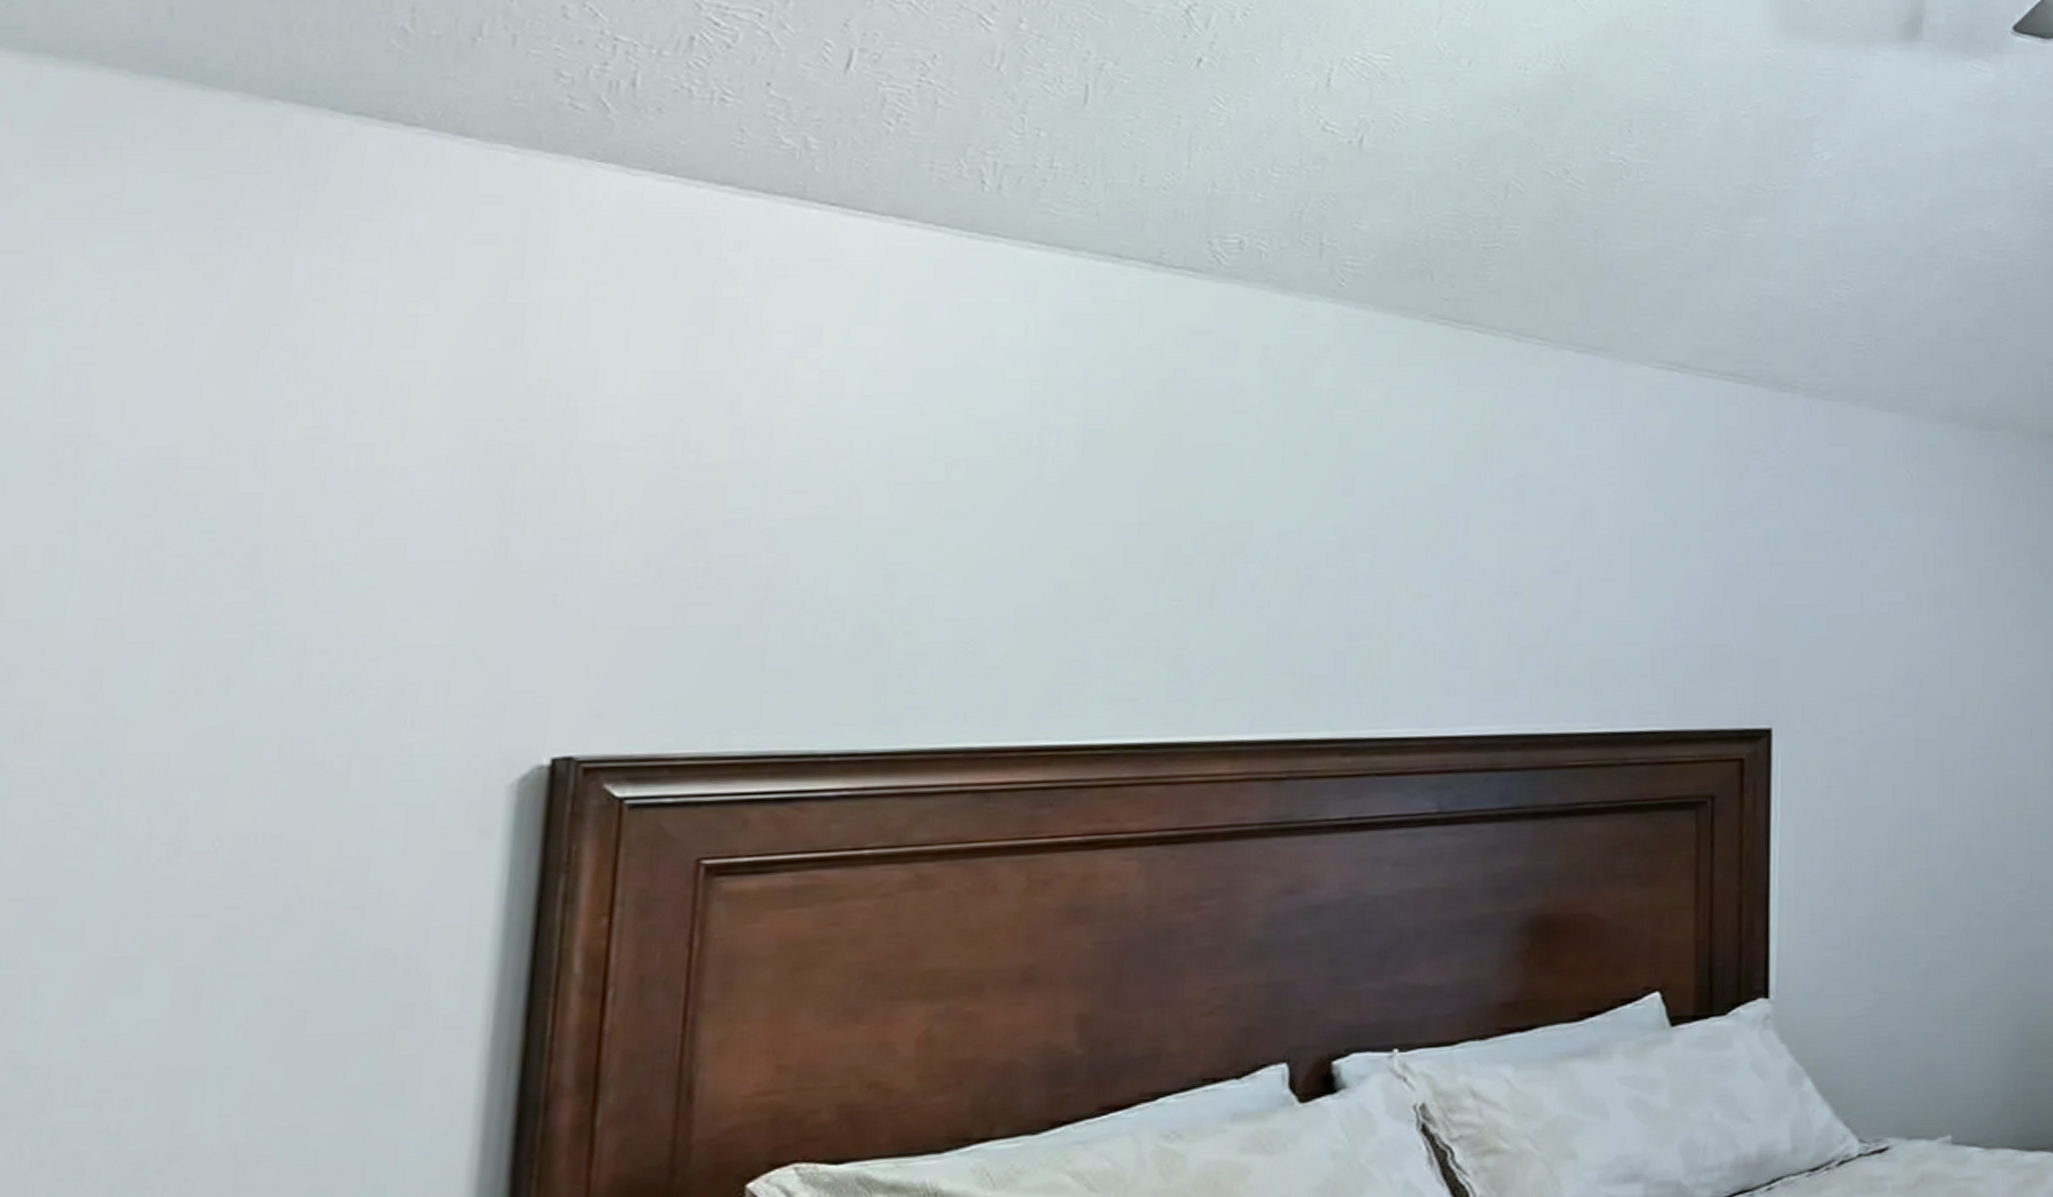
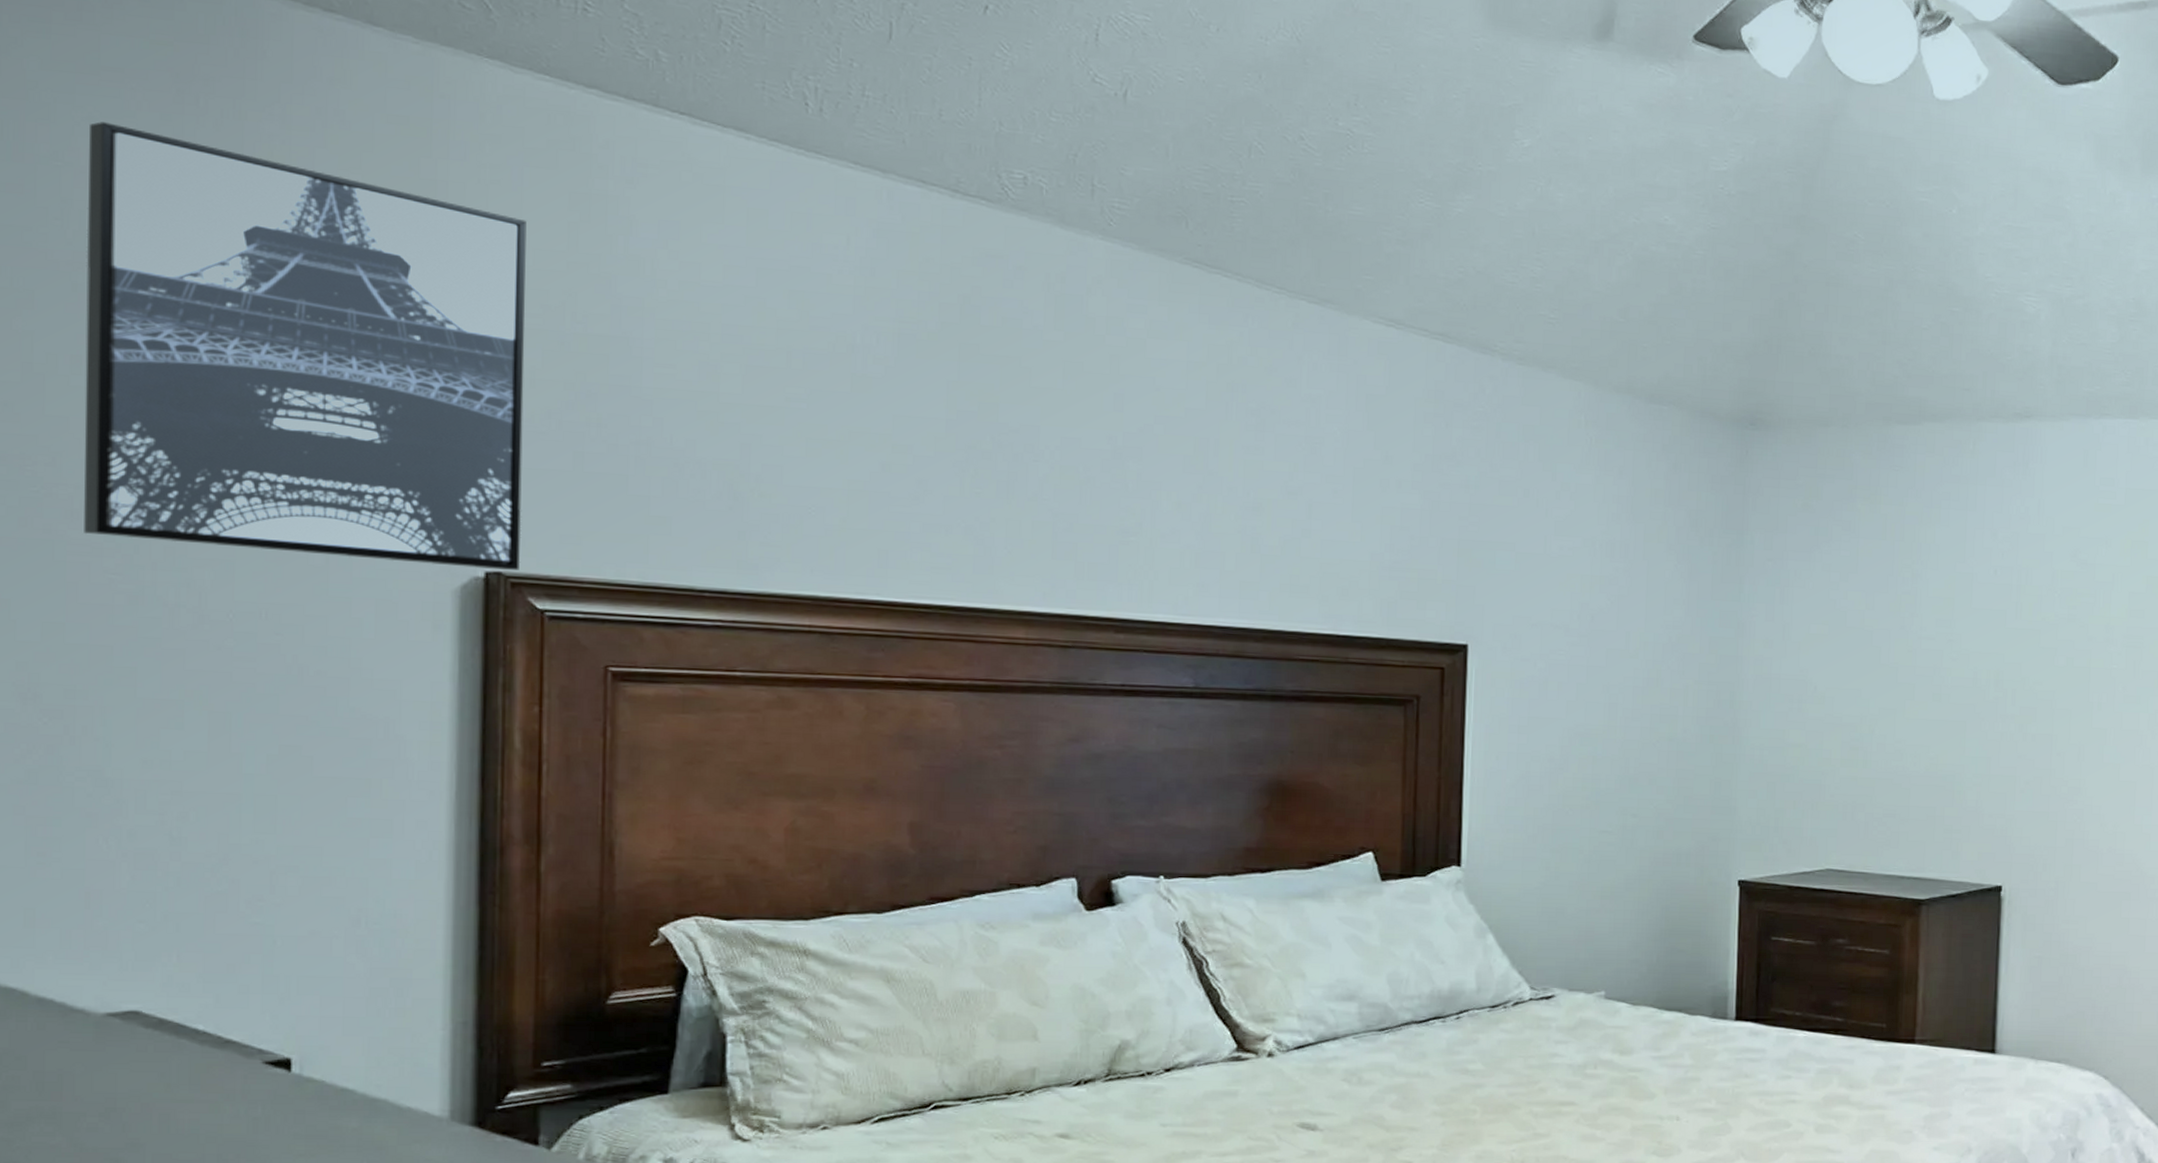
wall art: none [36,271,635,762] -> present [84,122,527,571]

